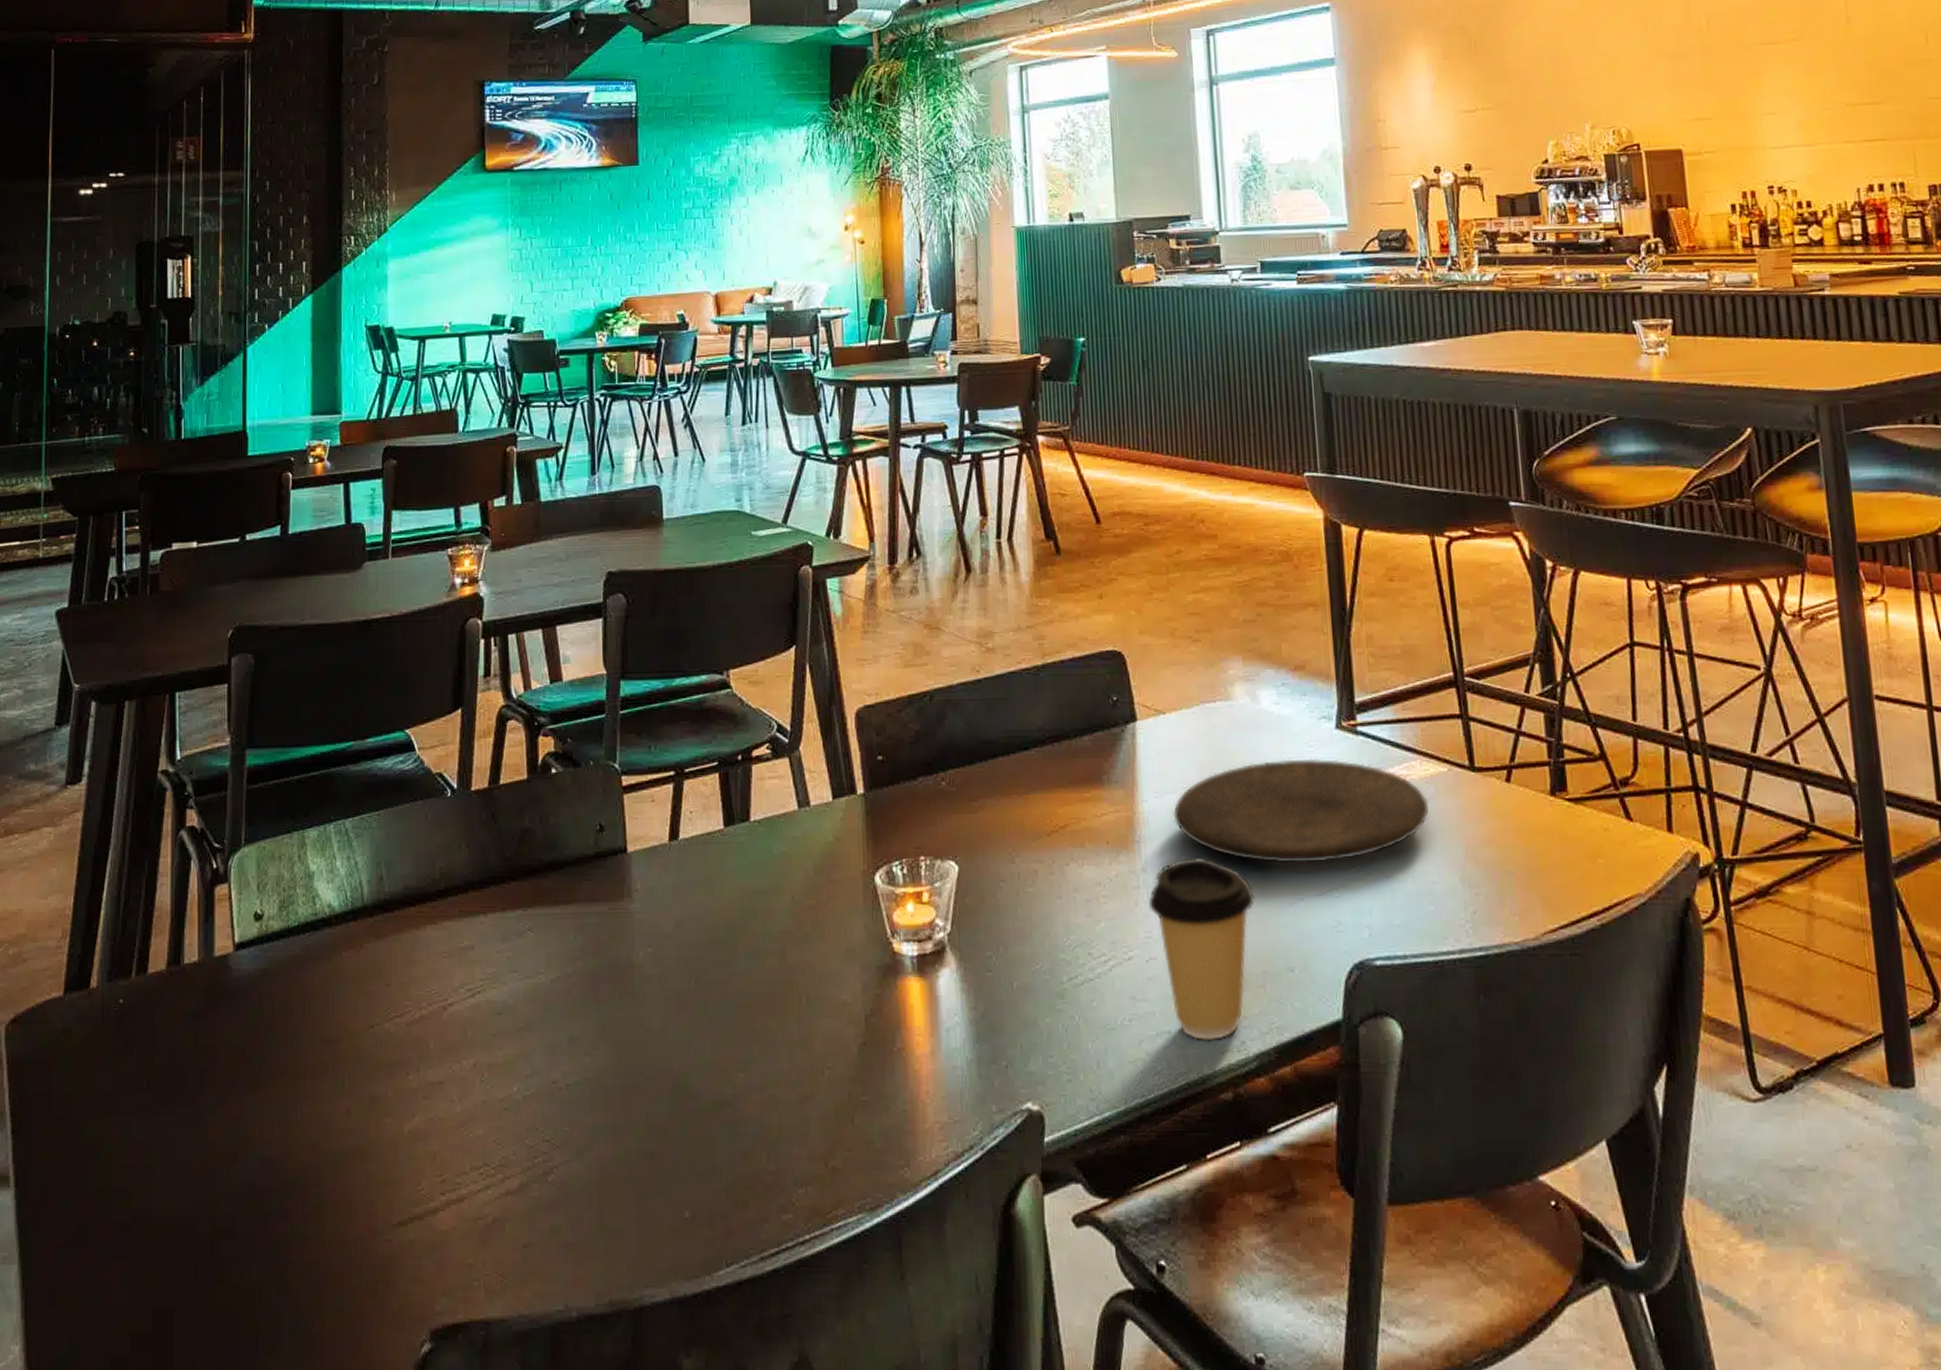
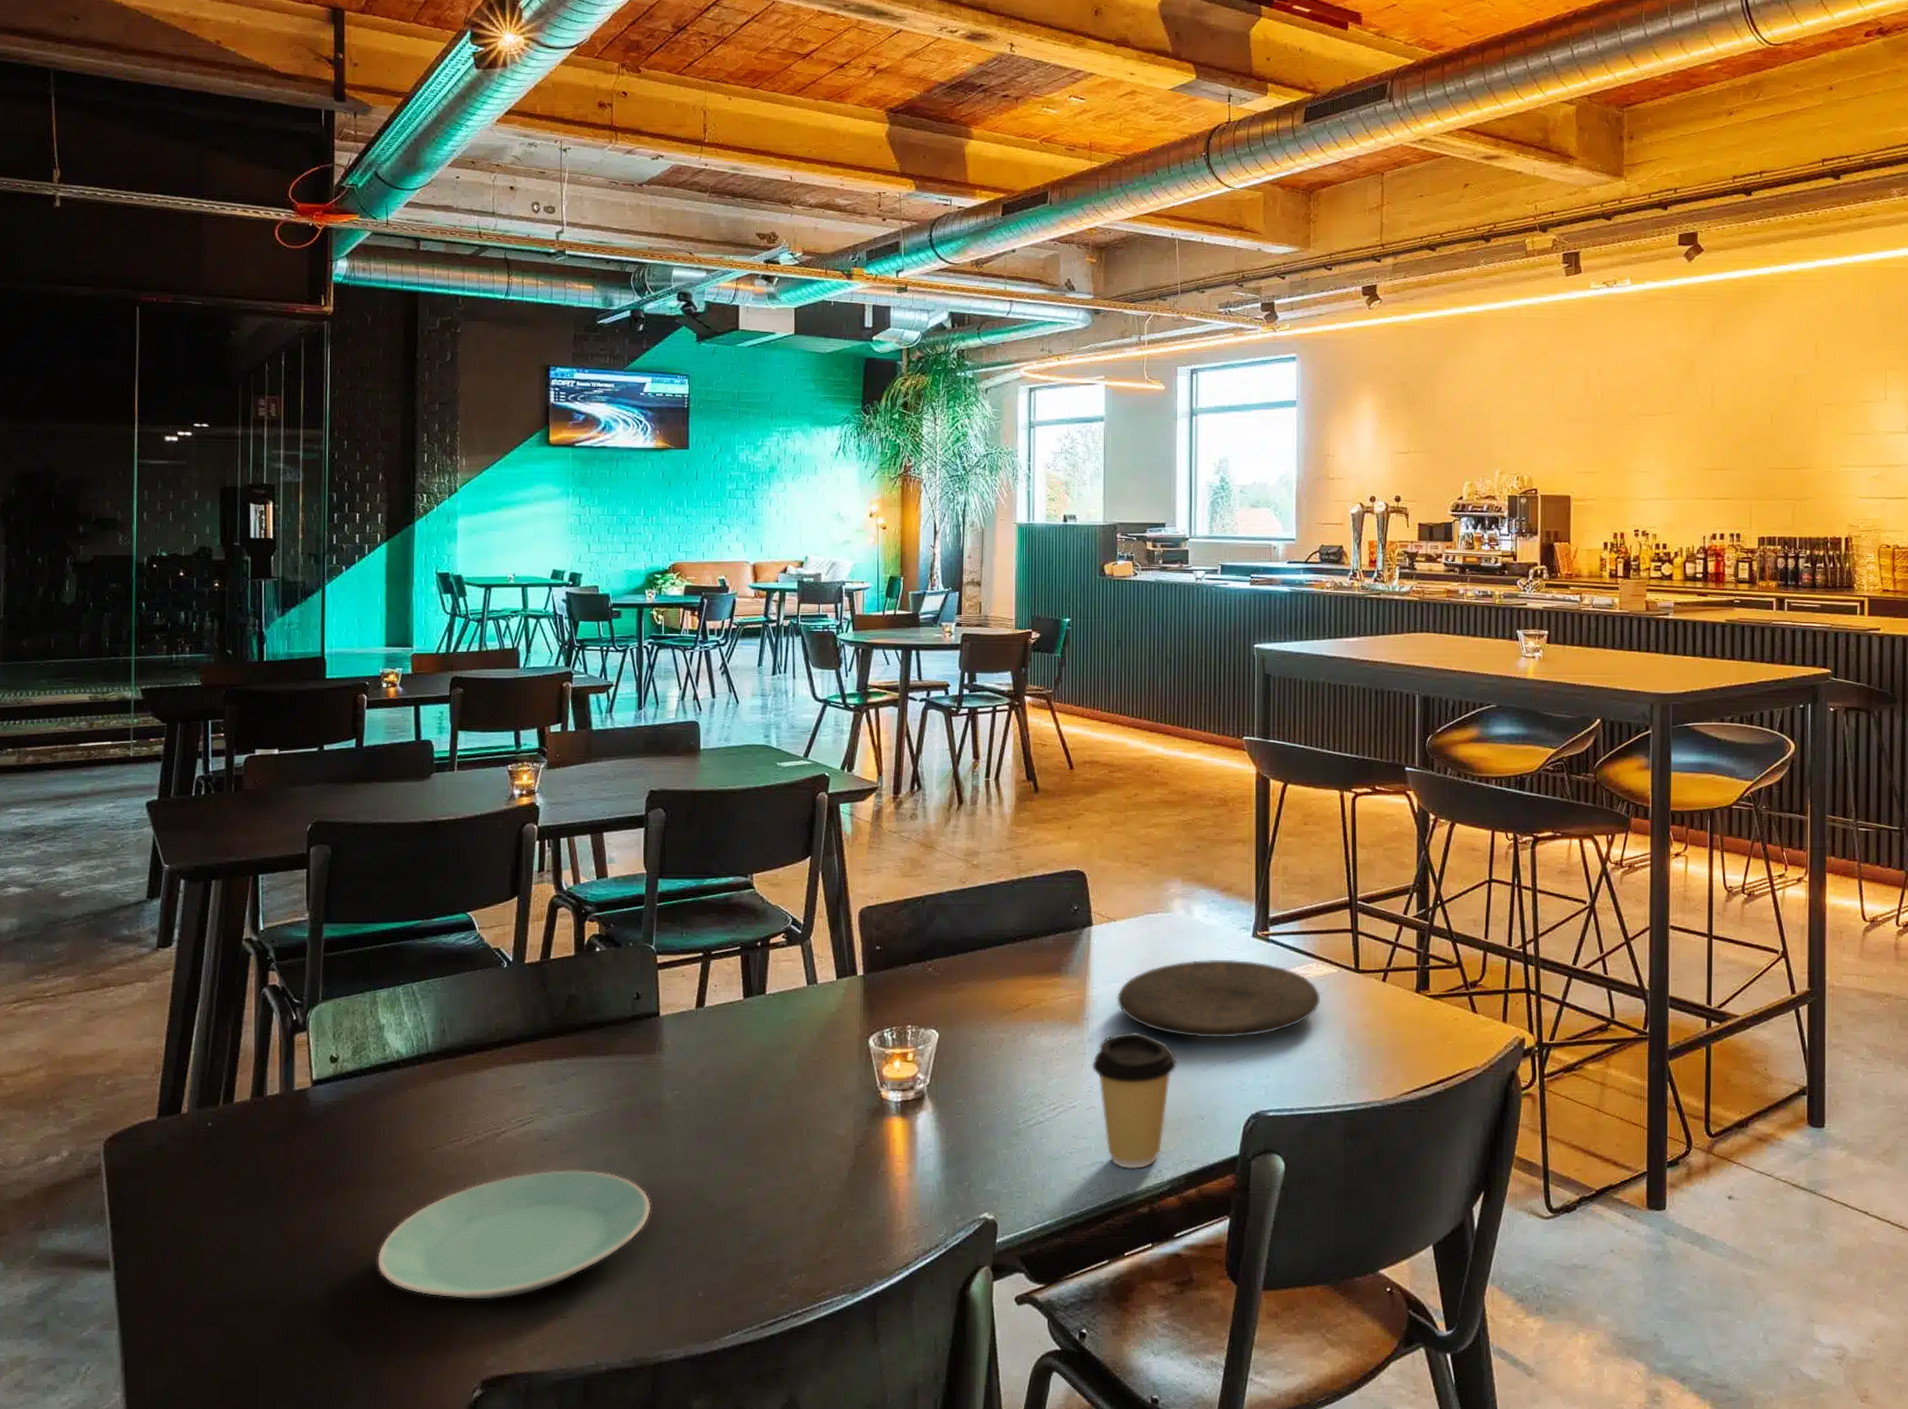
plate: none [309,1052,625,1223] -> present [377,1170,651,1300]

